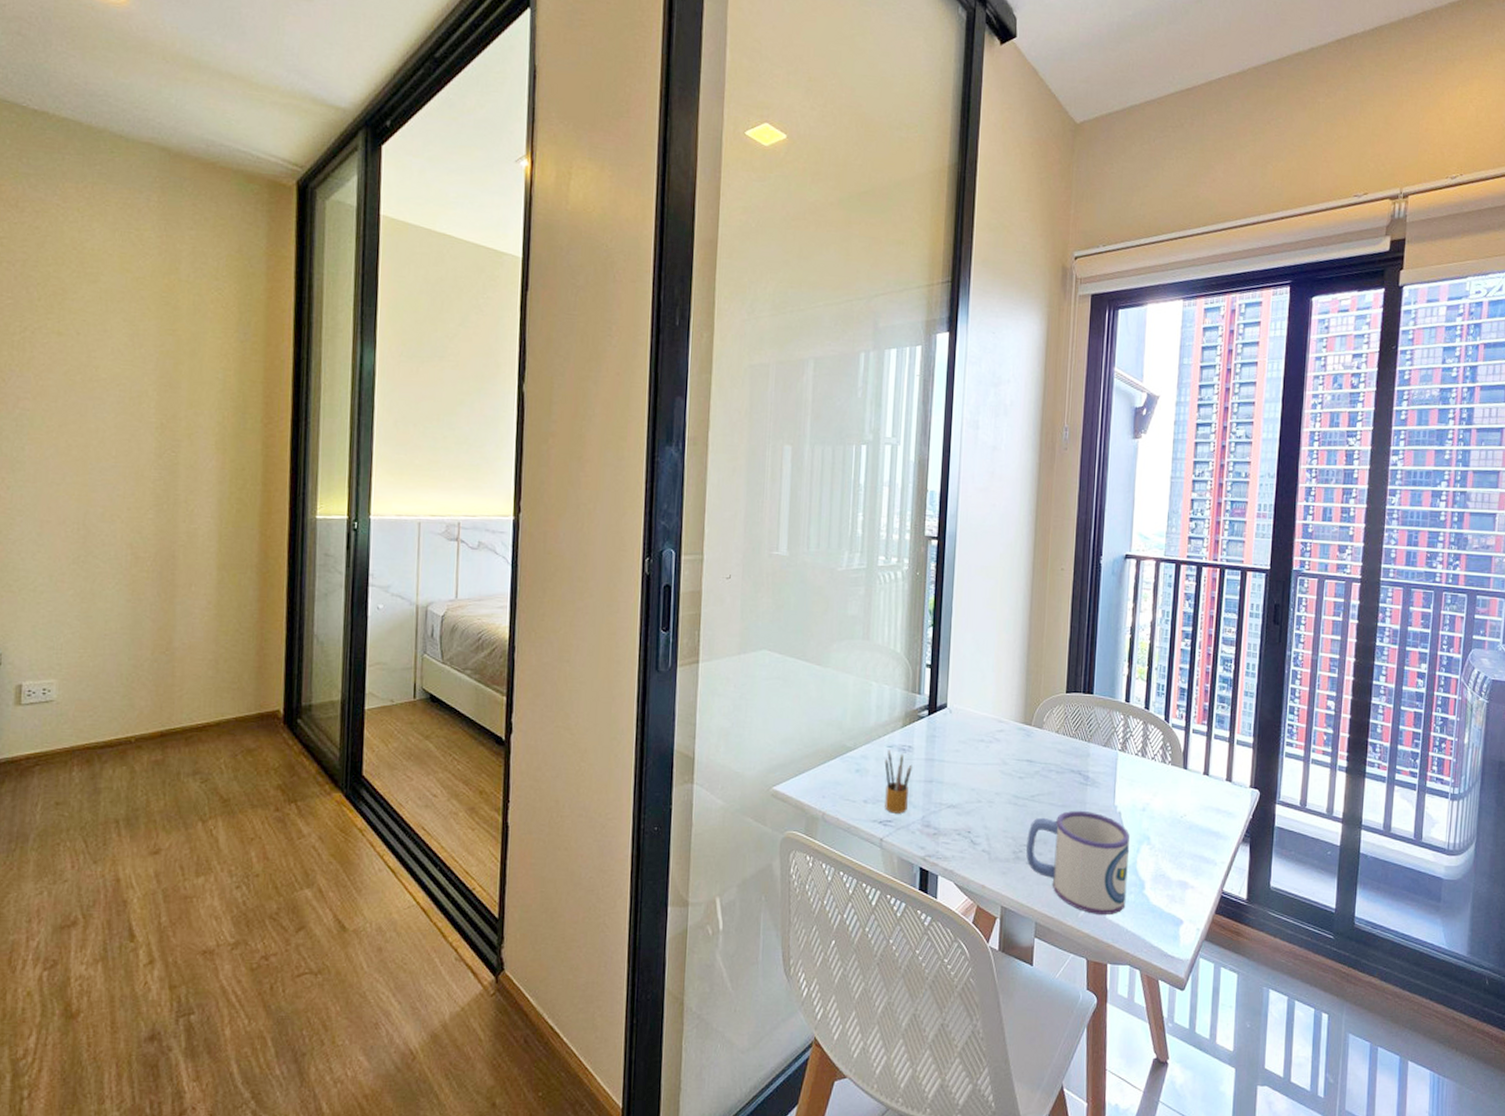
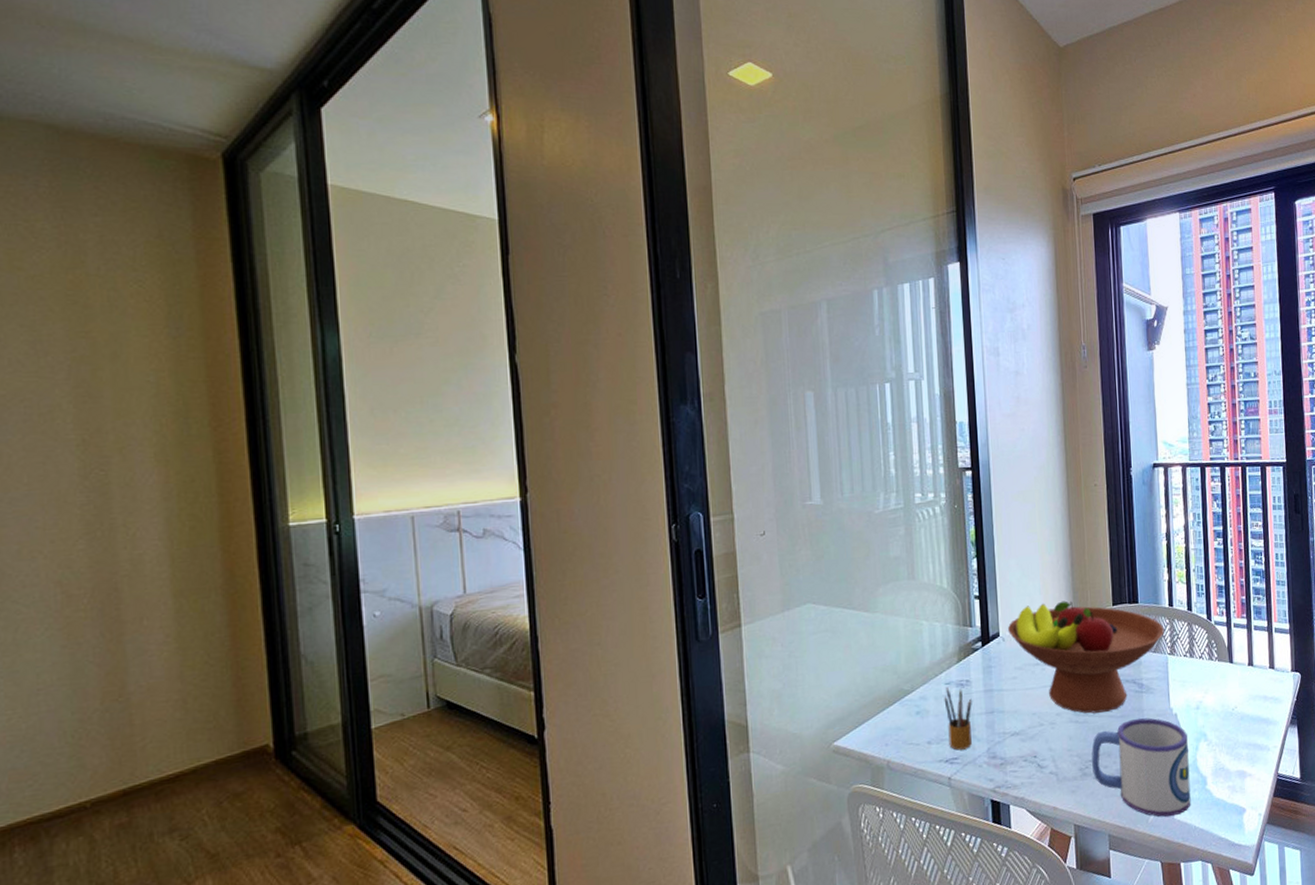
fruit bowl: none [956,680,1118,799] -> present [1008,601,1165,714]

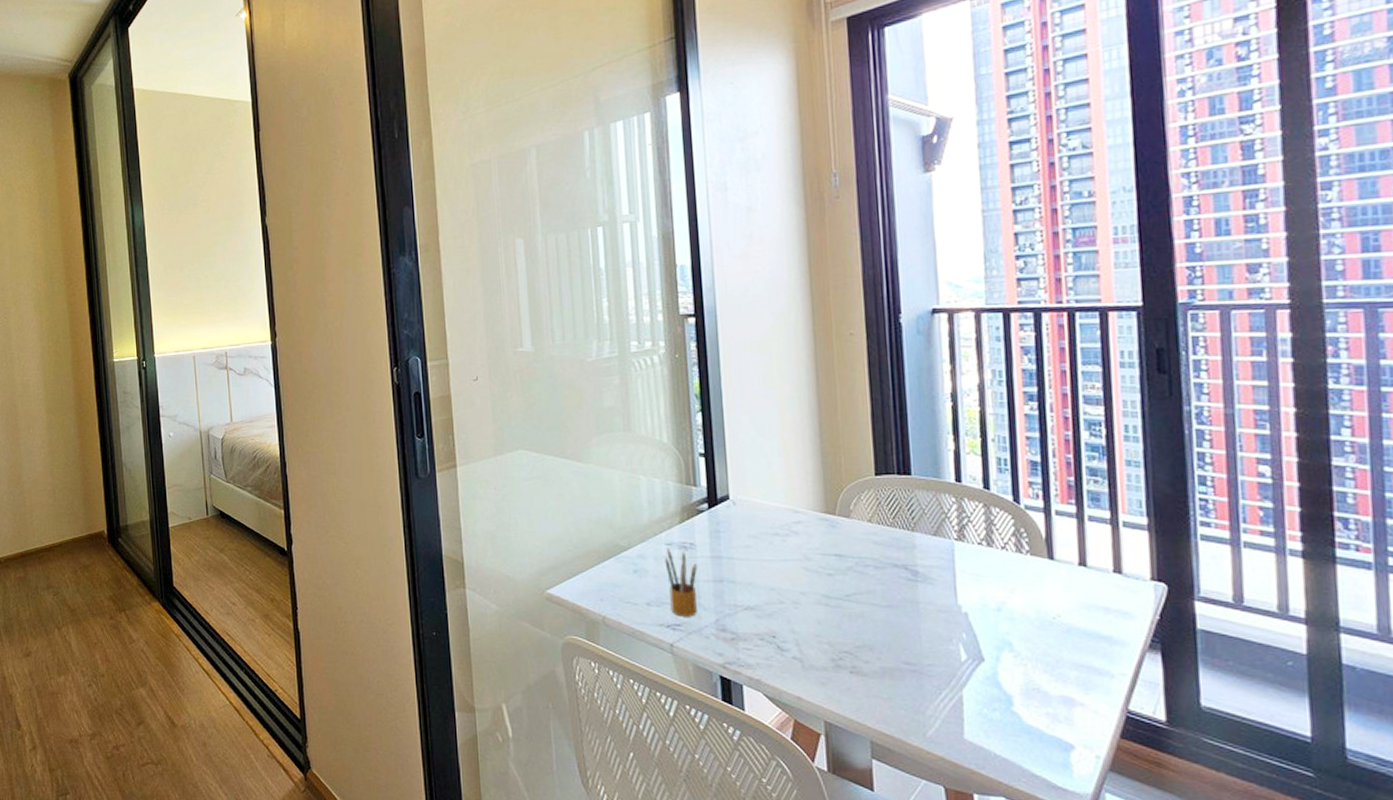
fruit bowl: present [1008,601,1165,714] -> none [740,465,949,598]
mug: present [1091,718,1191,817] -> none [847,611,989,735]

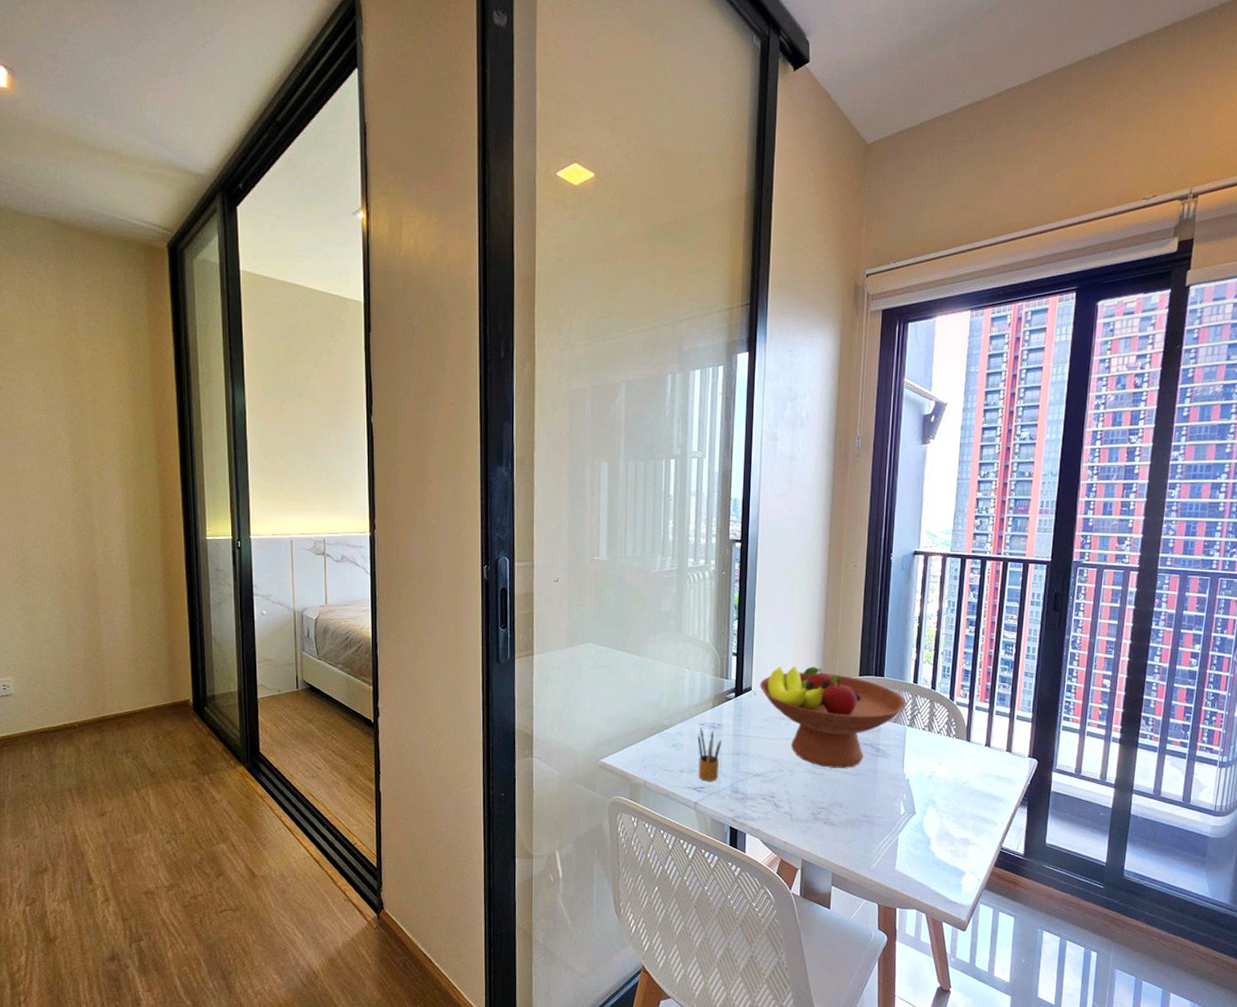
fruit bowl: none [740,465,949,598] -> present [760,666,906,768]

